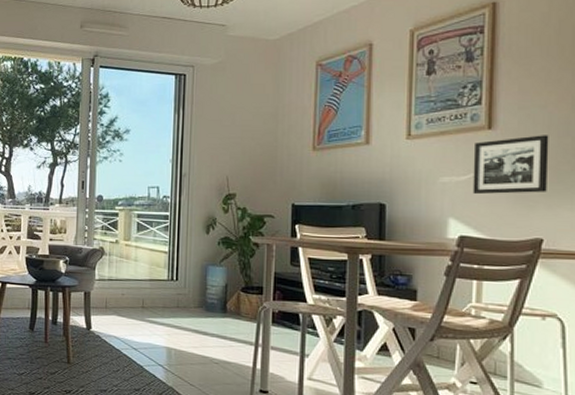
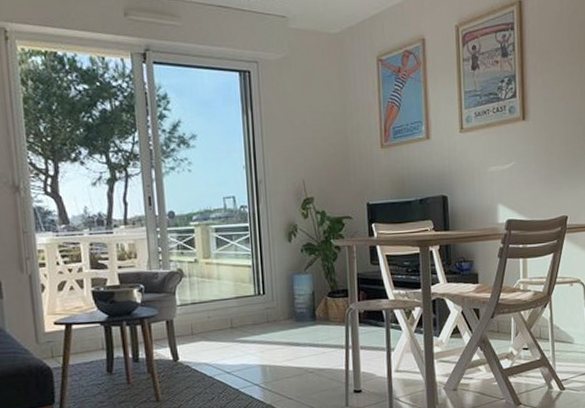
picture frame: present [473,135,549,195] -> none [513,123,568,181]

